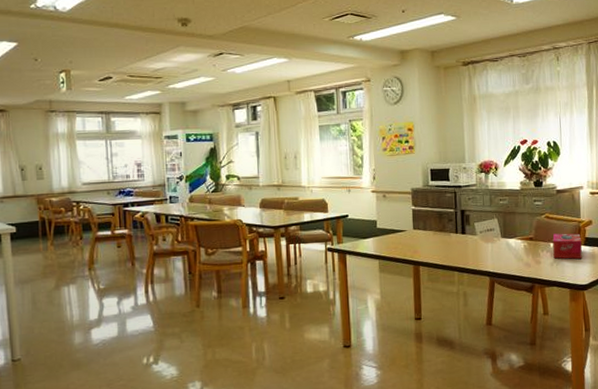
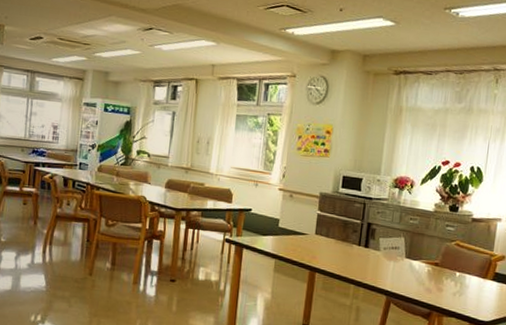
tissue box: present [552,233,582,259] -> none [457,263,491,293]

